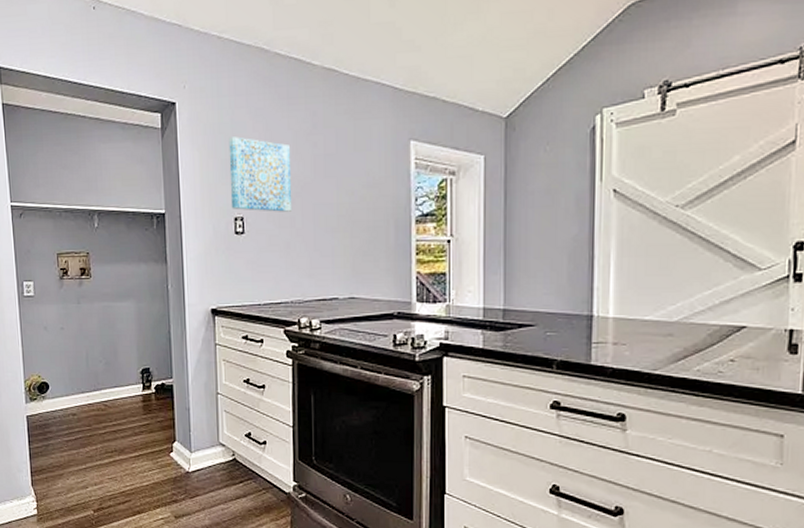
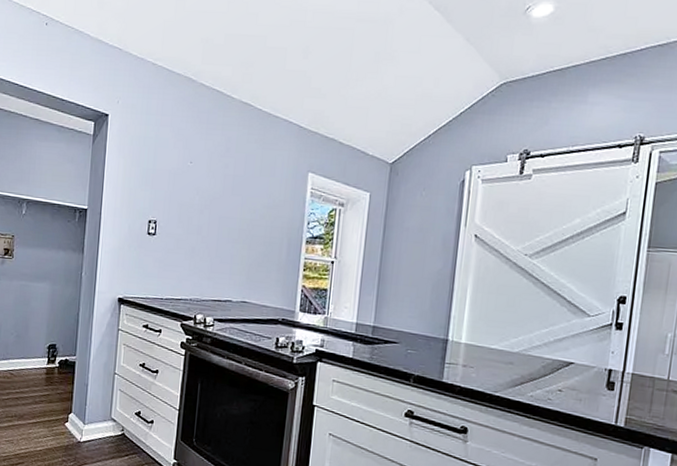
wall art: present [228,136,292,212] -> none [146,150,205,221]

